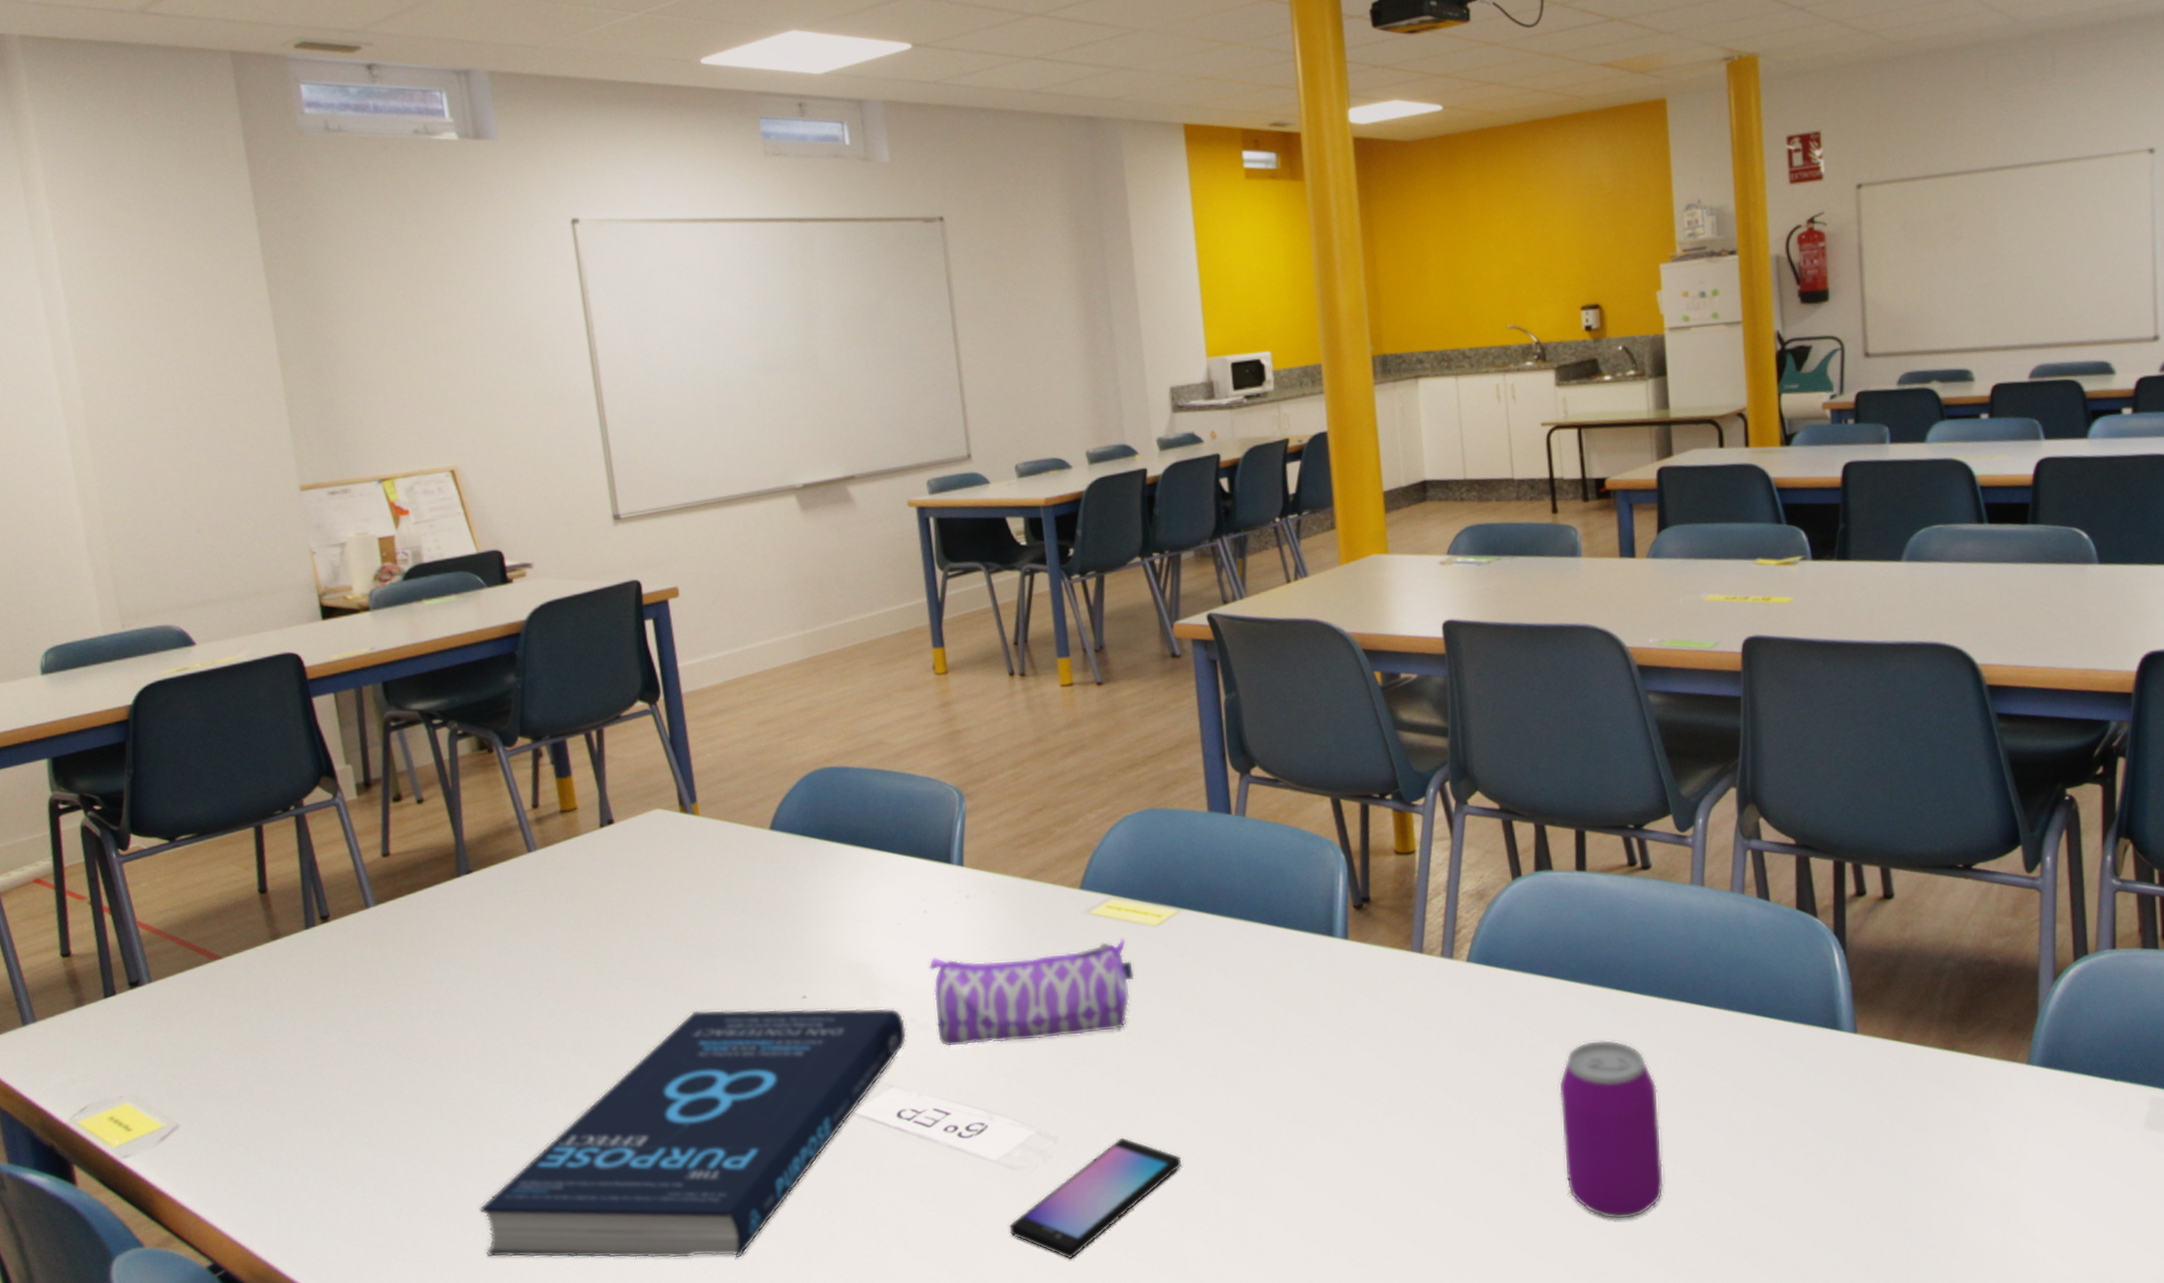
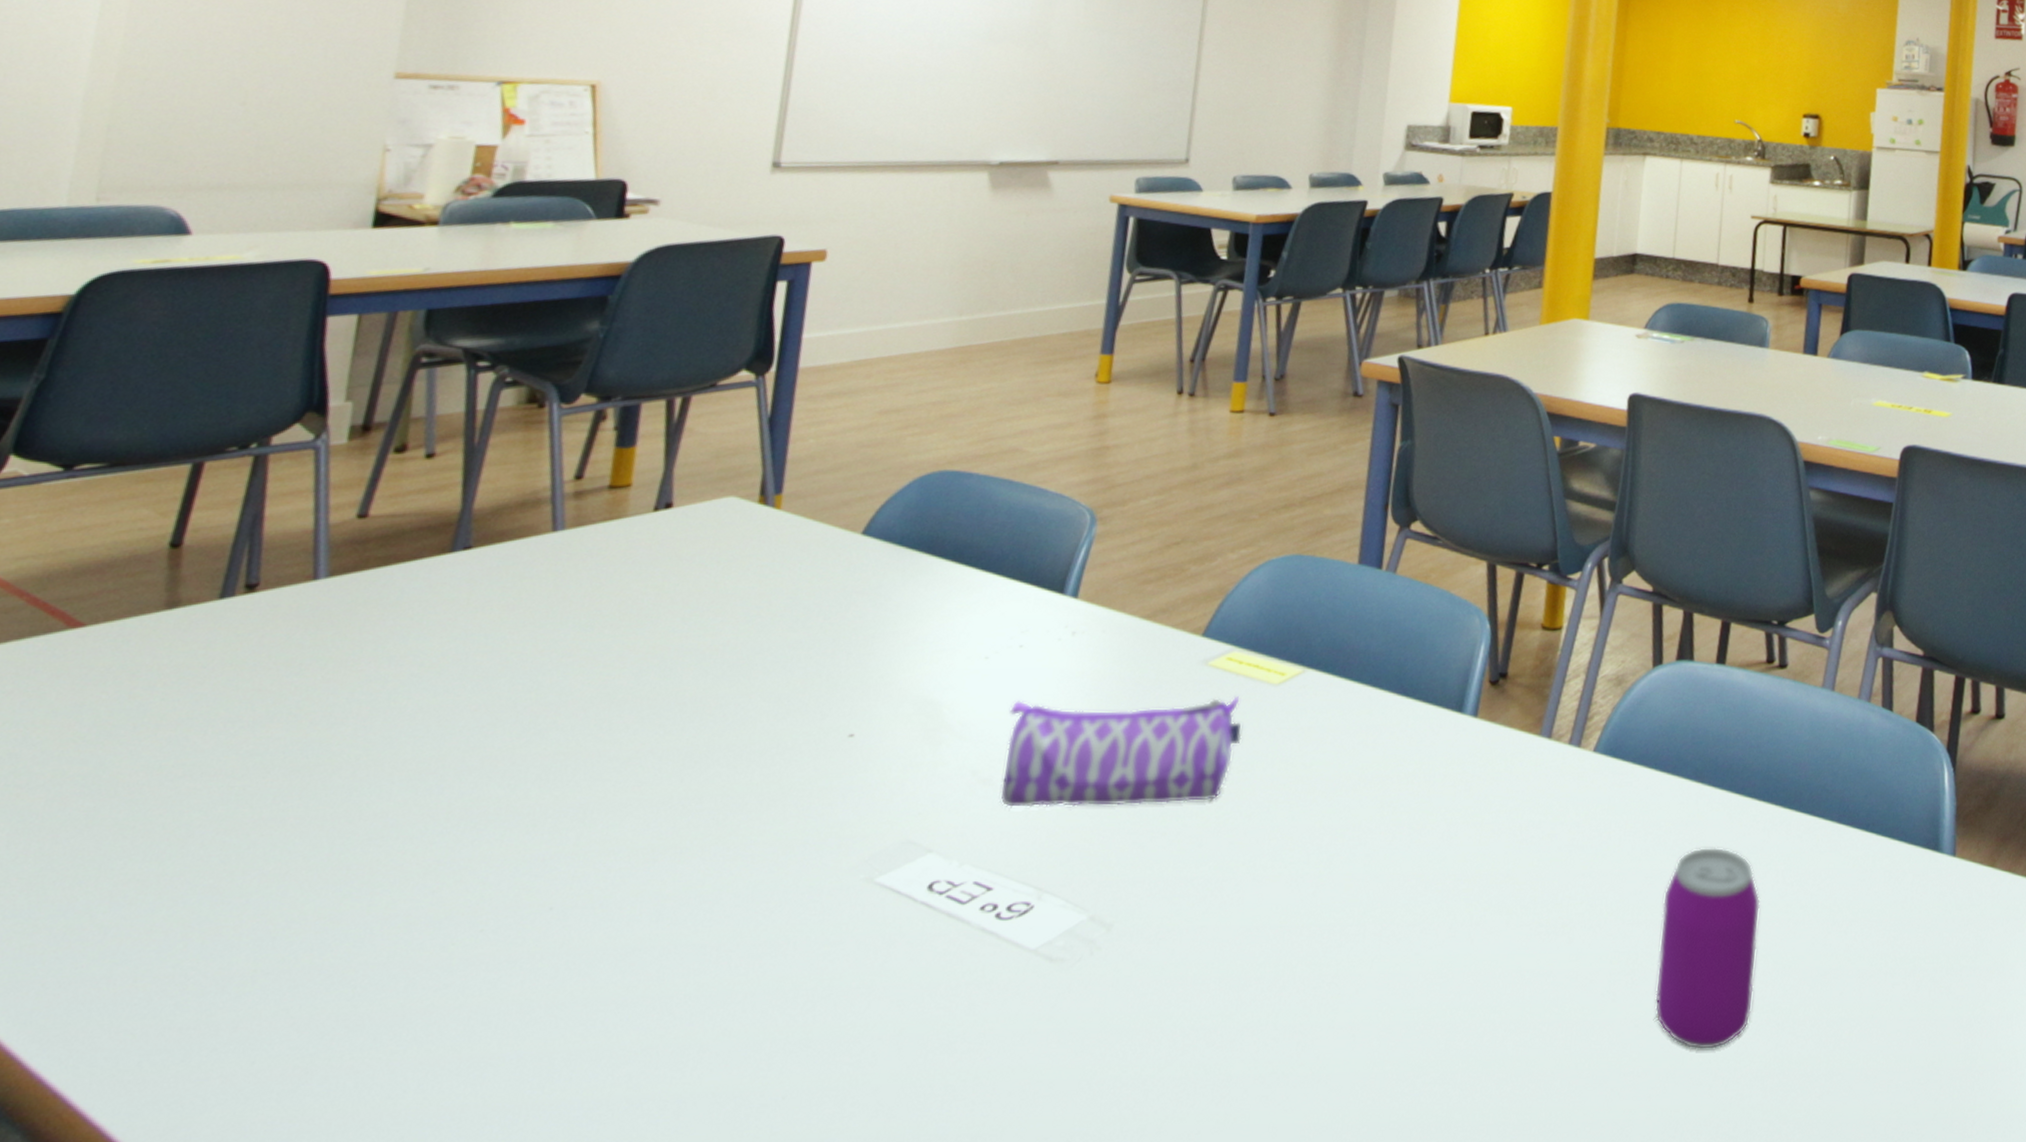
book: present [480,1008,907,1259] -> none [334,742,966,1061]
smartphone: present [1009,1137,1182,1260] -> none [1029,929,1250,1077]

